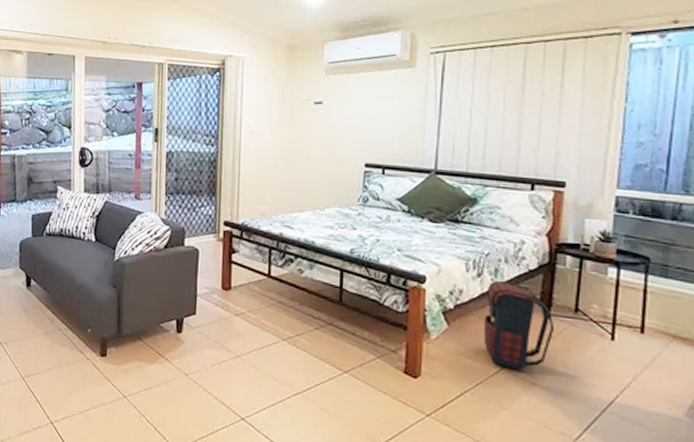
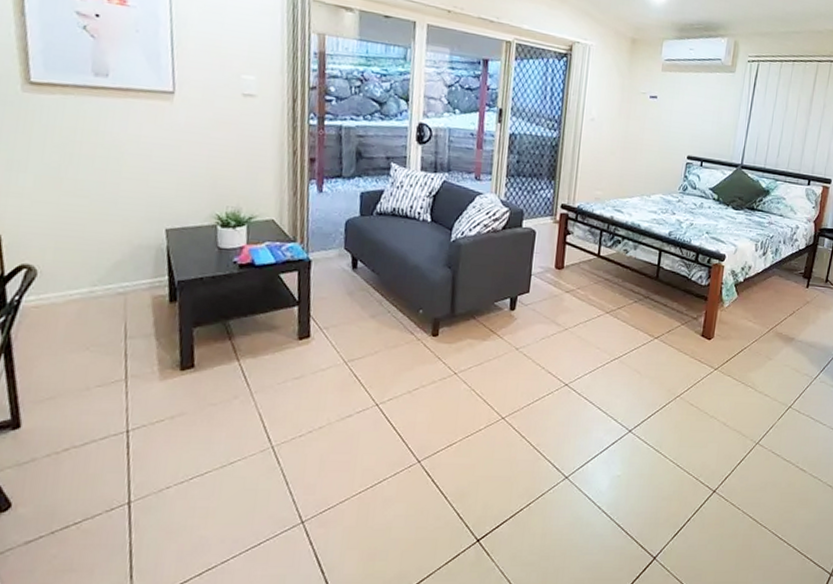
satchel: present [485,281,555,371] -> none [762,258,811,329]

